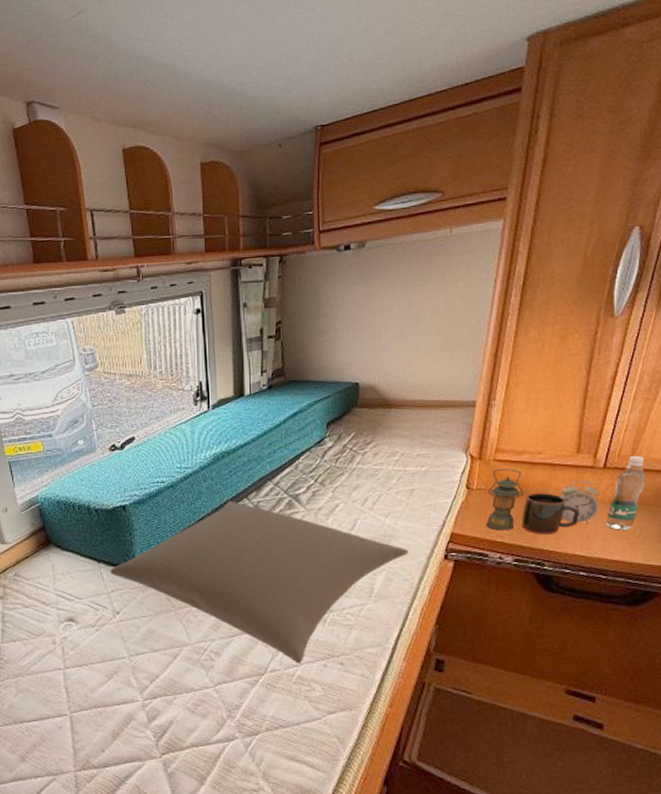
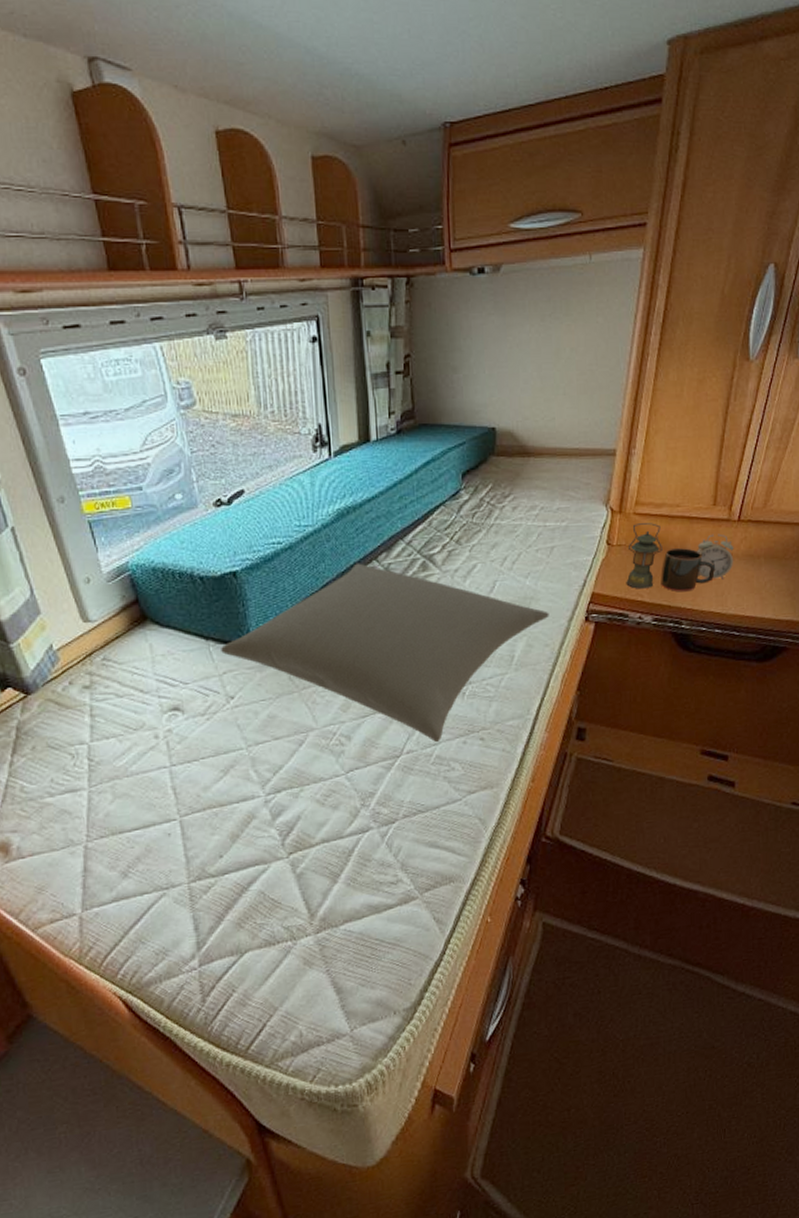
bottle: present [606,455,646,530] -> none [740,507,776,585]

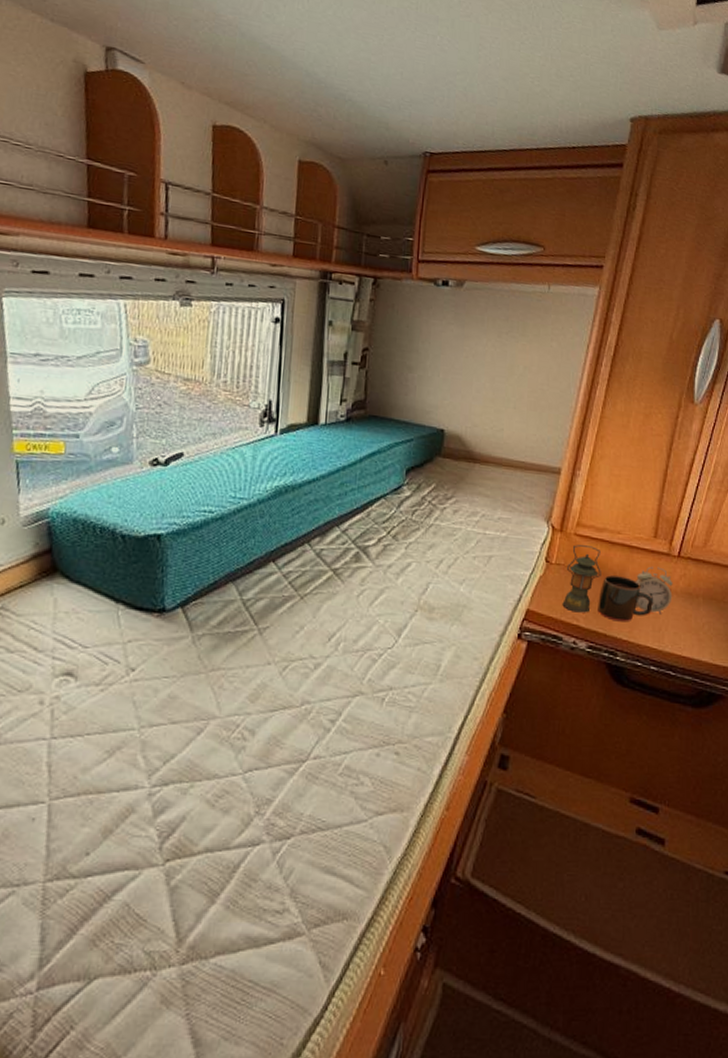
pillow: present [221,563,549,742] -> none [130,544,481,750]

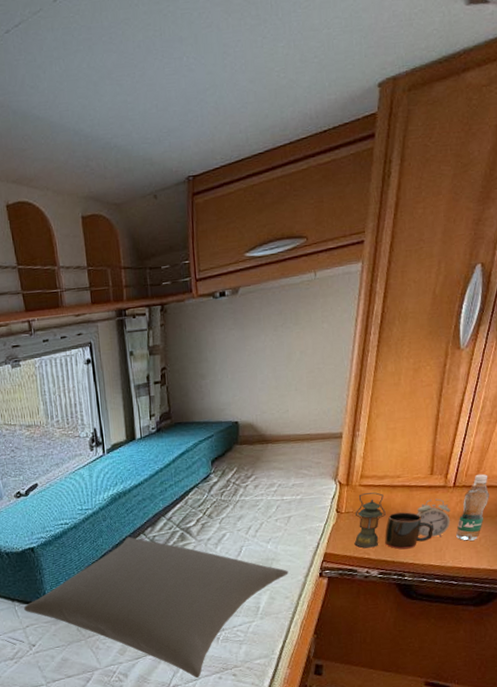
pillow: none [130,544,481,750] -> present [24,536,288,678]
bottle: none [678,547,716,625] -> present [456,473,489,541]

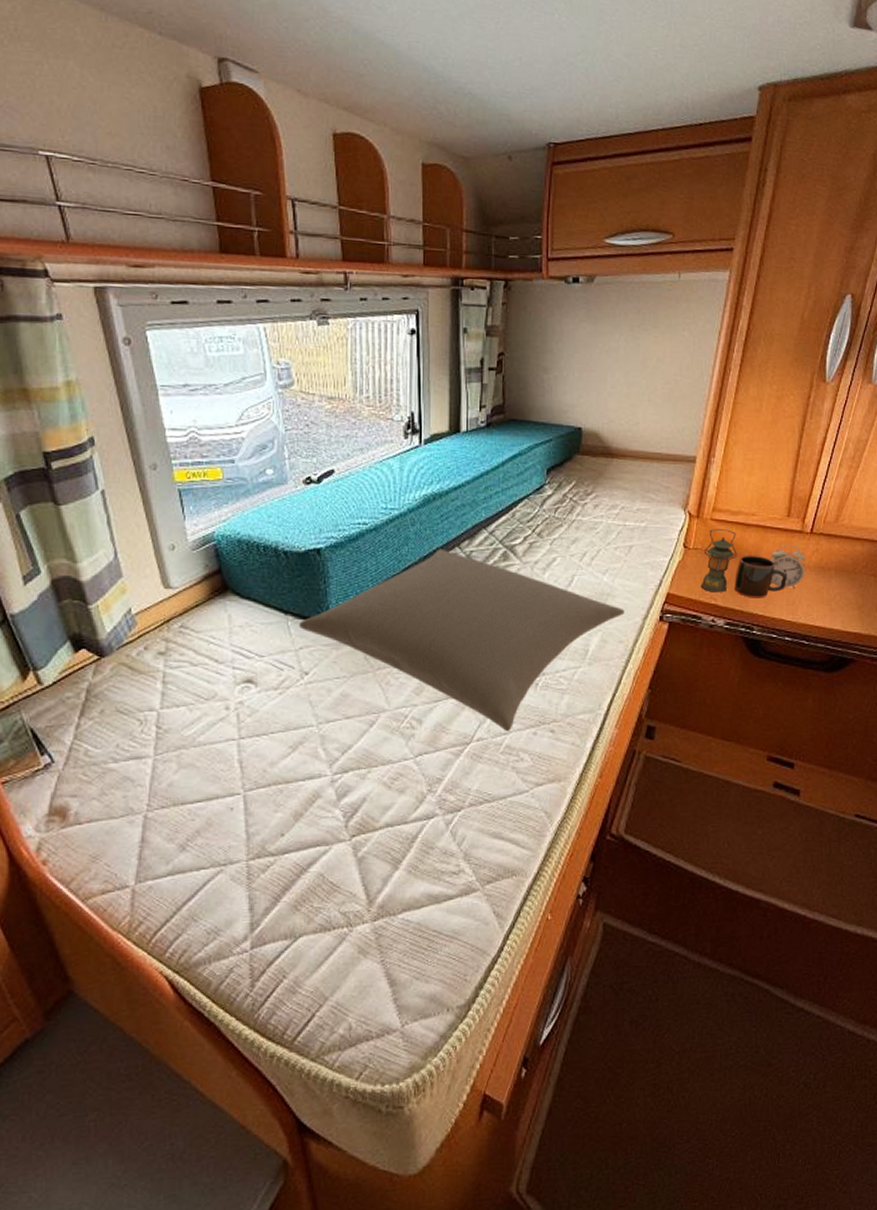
bottle: present [456,473,489,541] -> none [811,522,847,596]

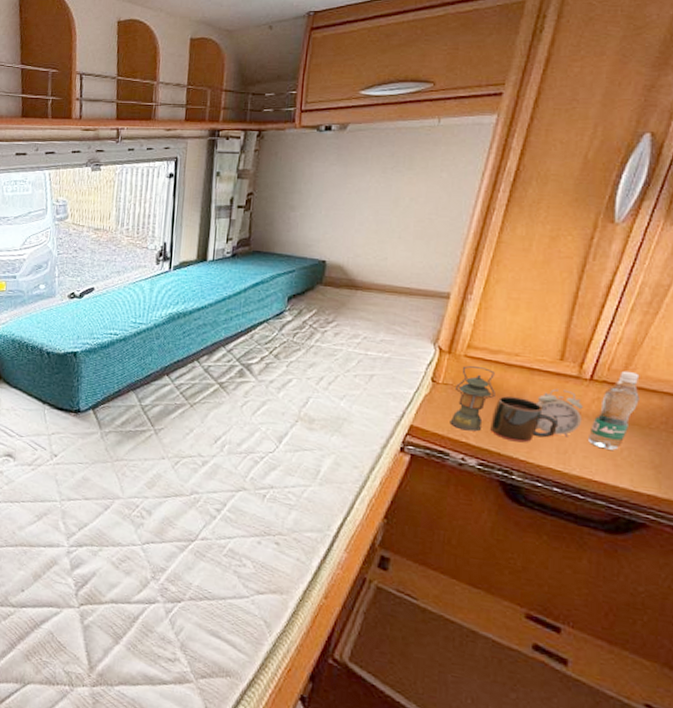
pillow: present [299,548,625,731] -> none [53,361,362,536]
bottle: none [811,522,847,596] -> present [588,370,640,450]

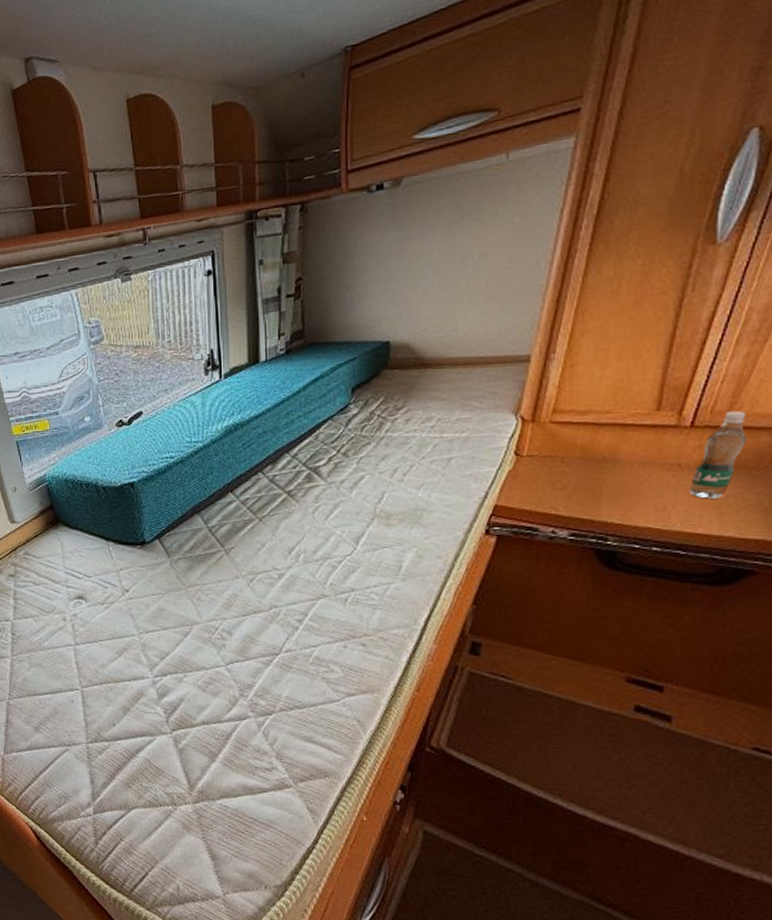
lantern: present [450,366,495,432] -> none [537,431,586,502]
mug: present [490,396,559,443] -> none [582,458,657,506]
alarm clock: present [535,389,583,438] -> none [630,442,683,493]

